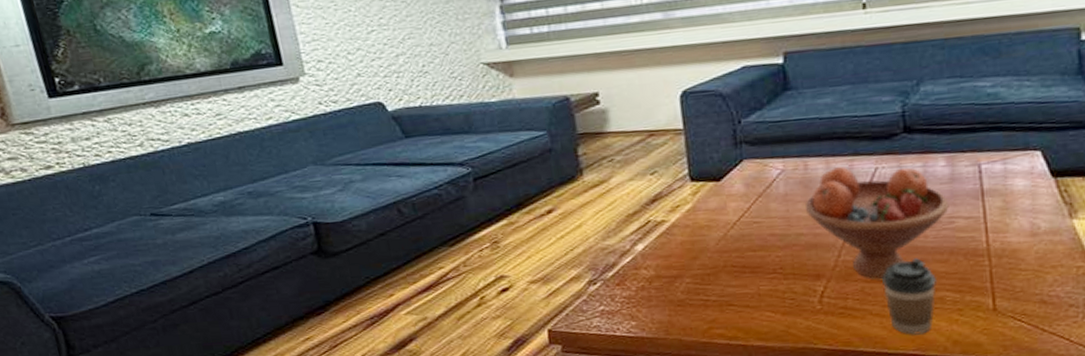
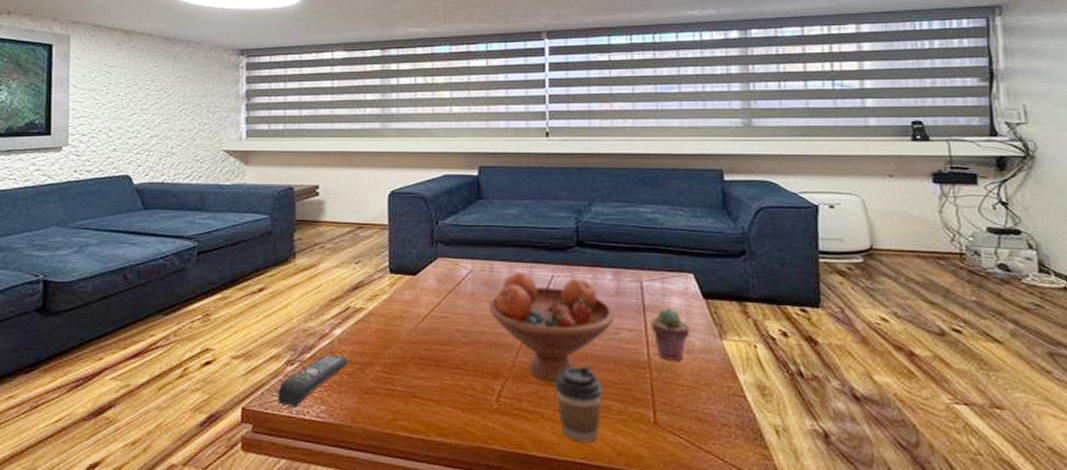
remote control: none [583,269,655,326] -> present [277,353,348,408]
potted succulent: none [990,191,1036,246] -> present [650,309,690,361]

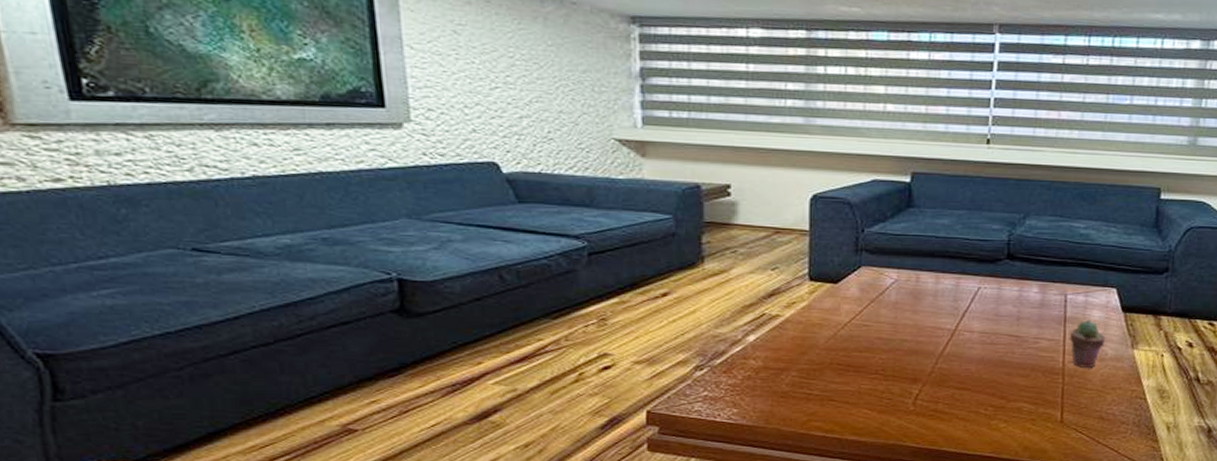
remote control: present [277,353,348,408] -> none [685,359,762,411]
fruit bowl: present [490,271,615,382] -> none [913,282,1037,387]
coffee cup: present [553,365,603,443] -> none [970,371,1017,439]

